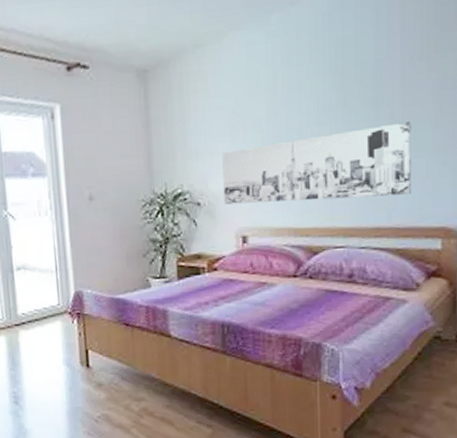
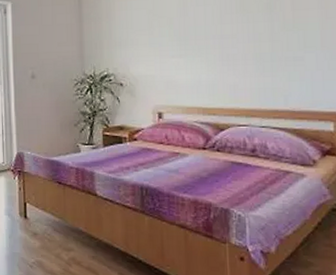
wall art: present [222,122,411,205] -> none [141,23,304,86]

